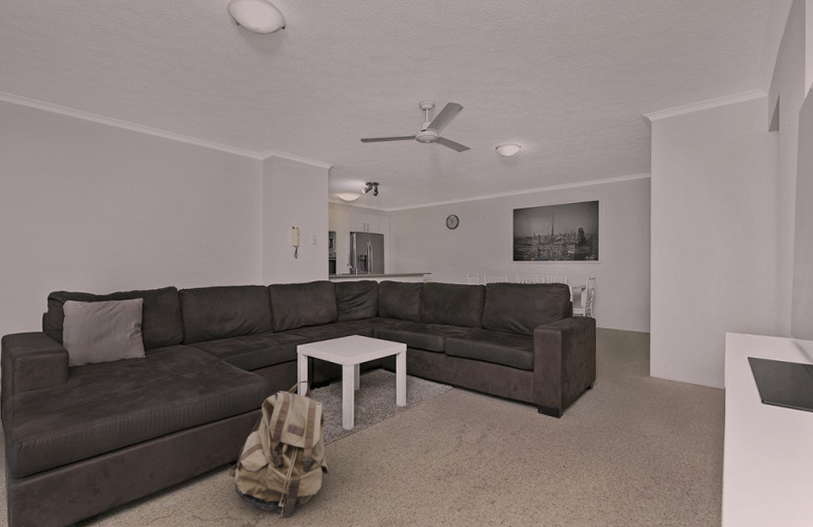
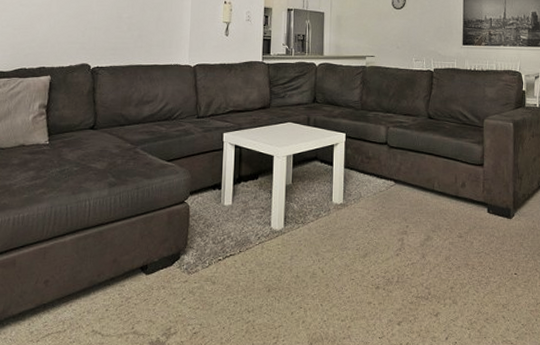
backpack: present [228,380,329,519] -> none [137,173,253,334]

